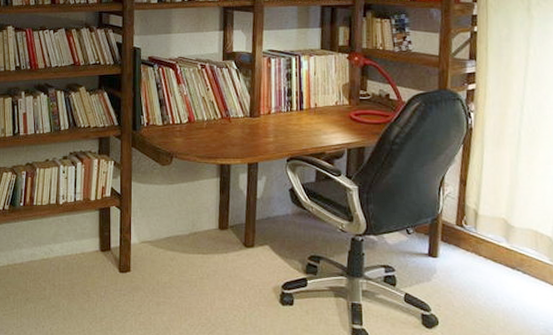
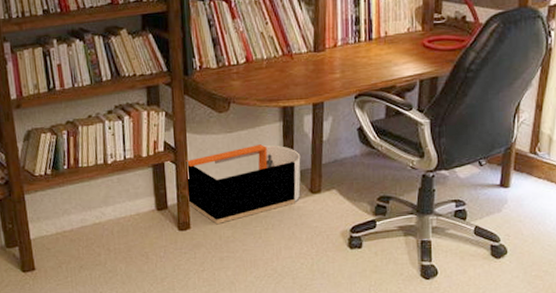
storage bin: none [130,197,236,270] -> present [186,144,301,225]

